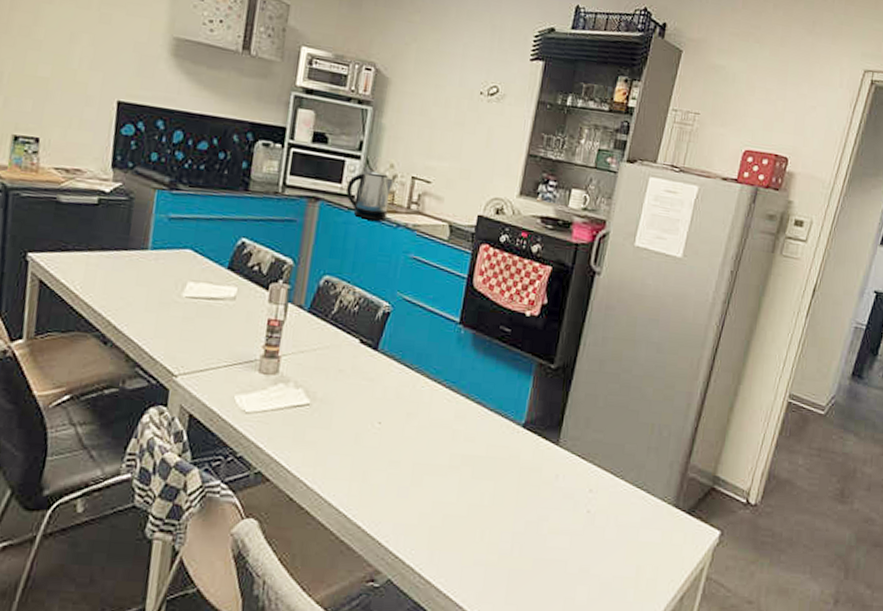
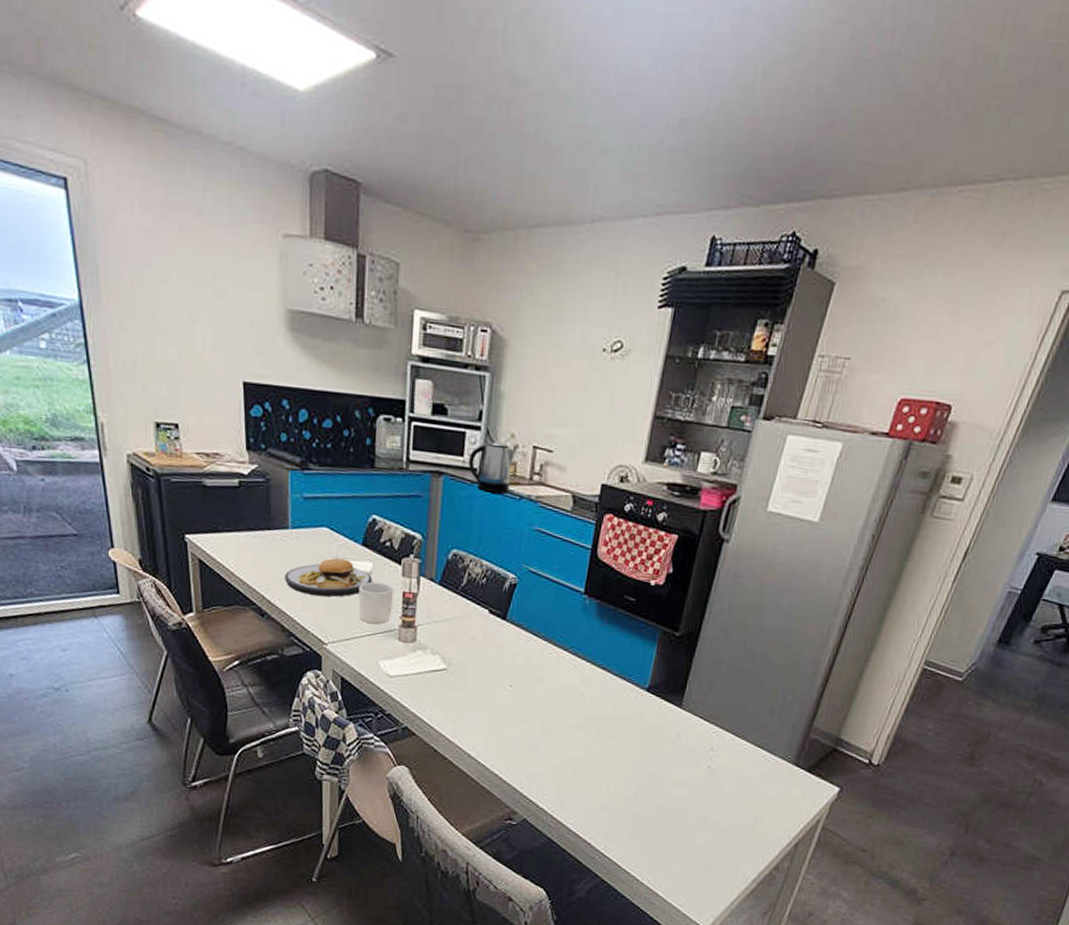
plate: none [137,279,236,324] -> present [285,555,372,597]
mug: none [216,307,259,354] -> present [358,581,394,625]

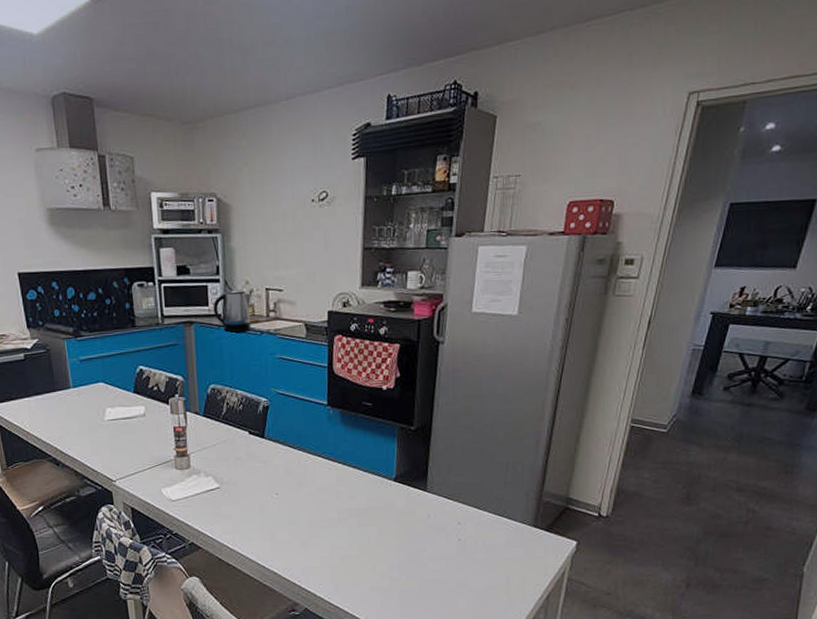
plate: present [285,555,372,597] -> none [72,404,146,441]
mug: present [358,581,394,625] -> none [136,421,167,458]

